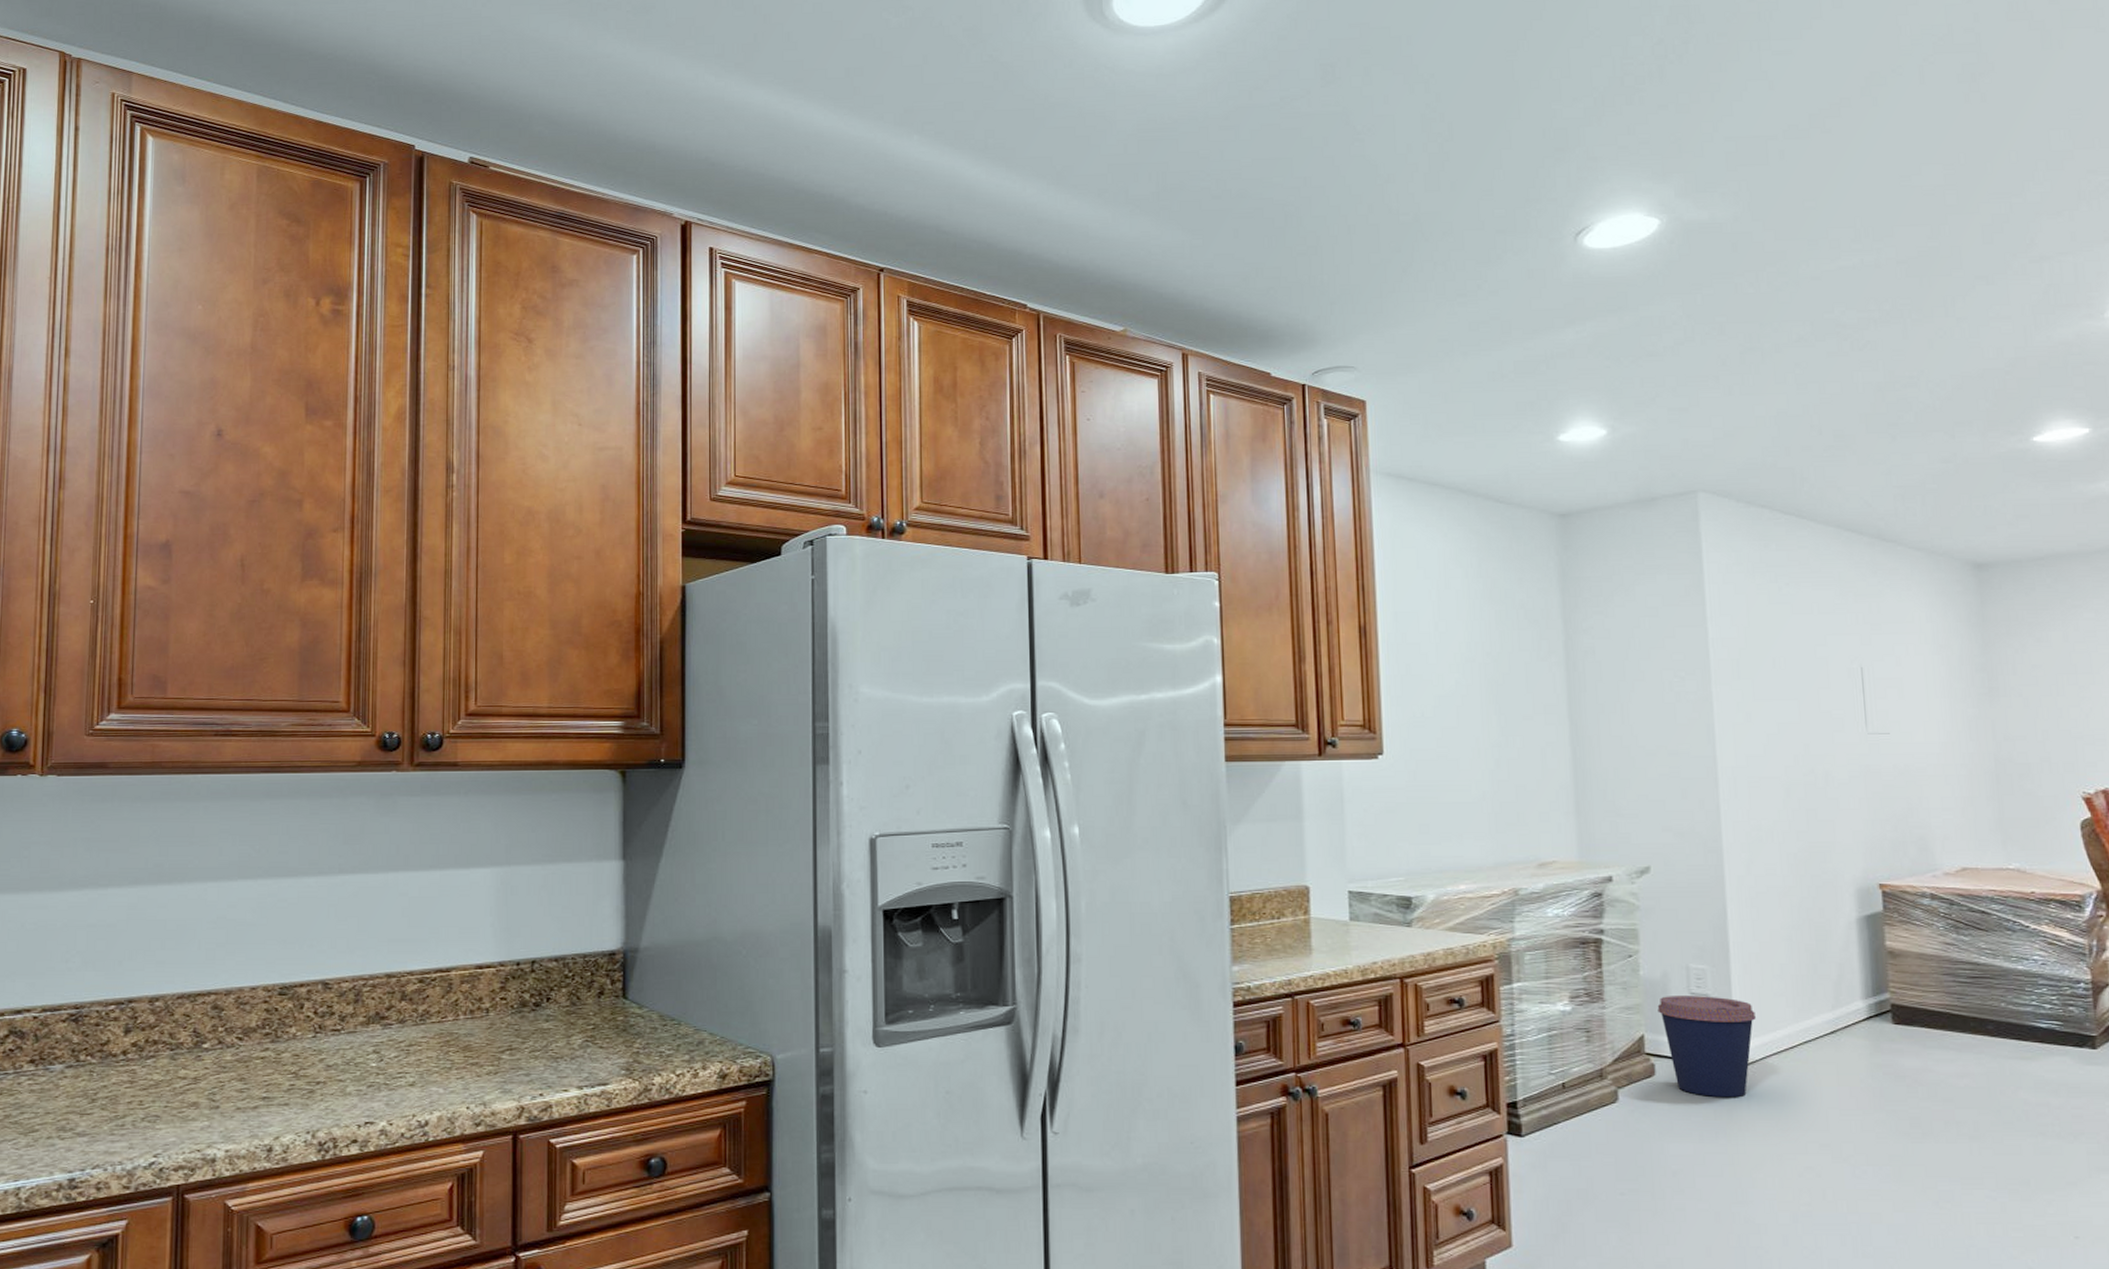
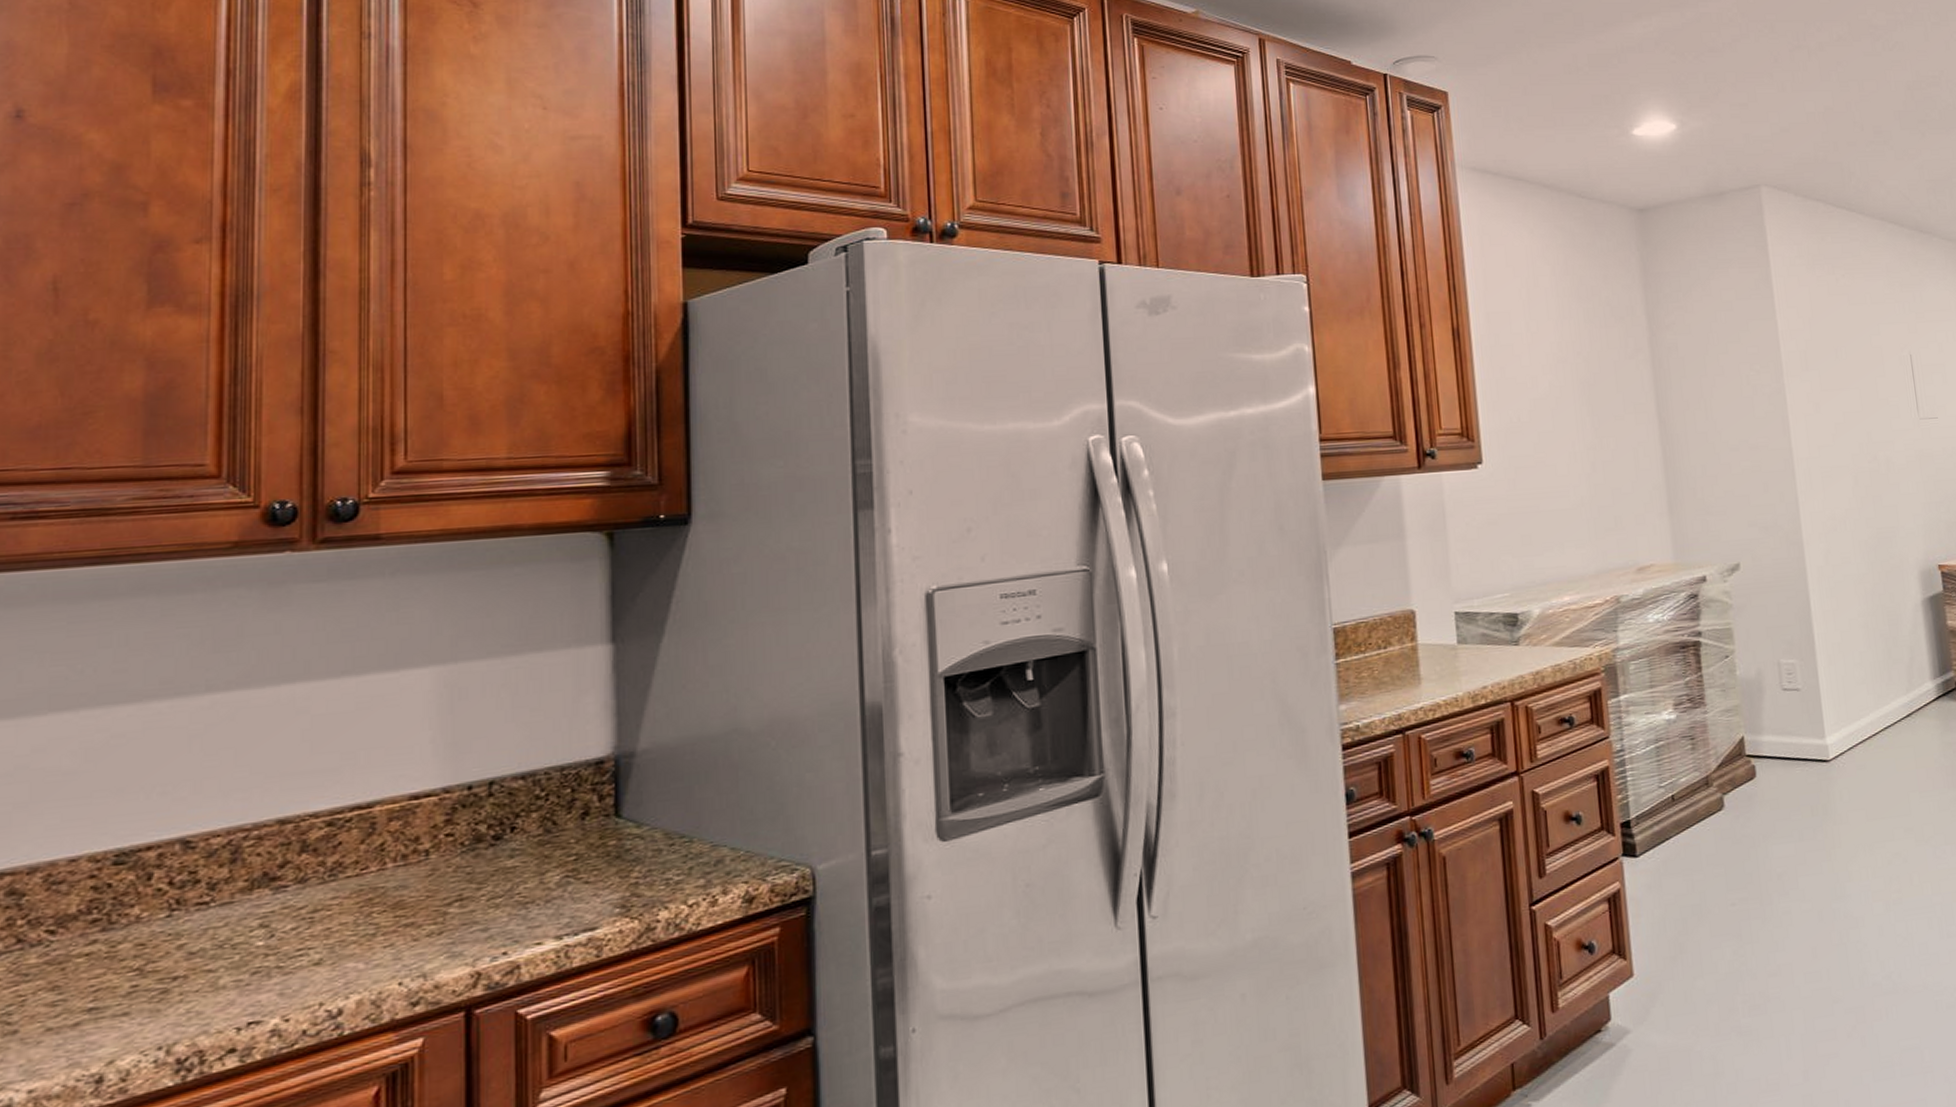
coffee cup: present [1657,996,1756,1098] -> none [1754,690,1842,793]

